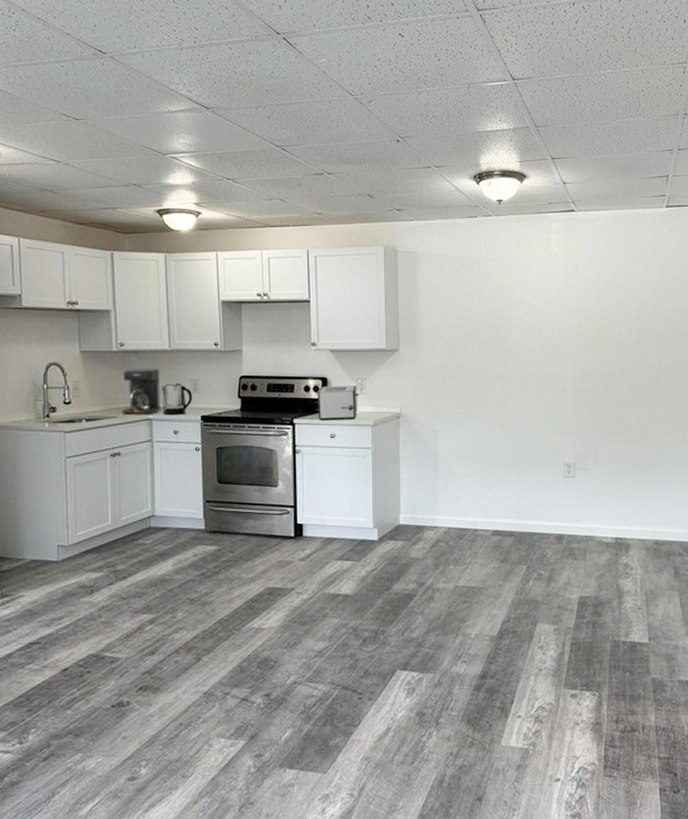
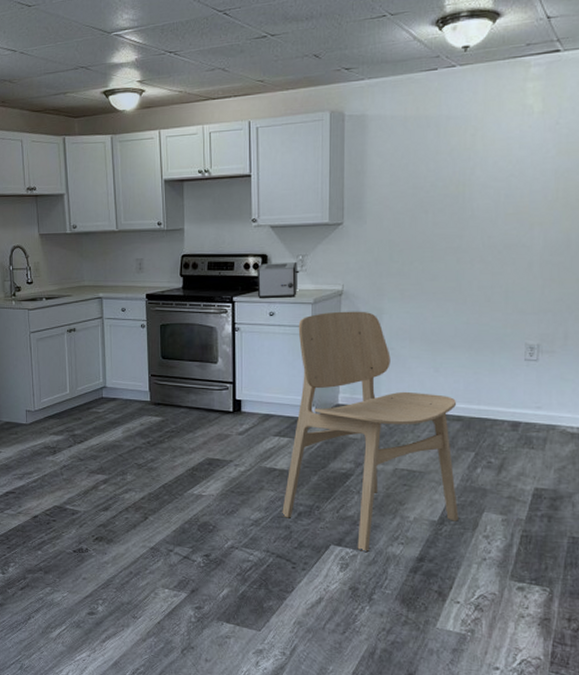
coffee maker: present [122,368,161,415] -> none [76,248,110,294]
kettle: present [162,383,193,415] -> none [110,262,139,293]
dining chair: none [347,433,516,674] -> present [282,311,459,552]

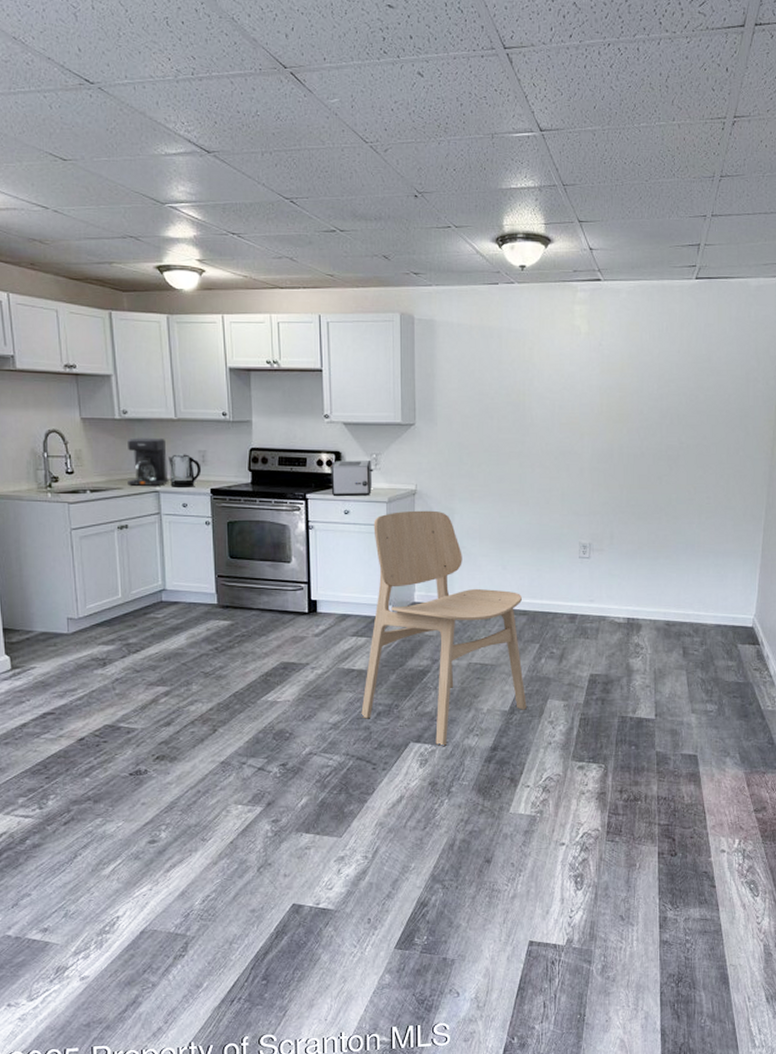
coffee maker: none [76,248,110,294] -> present [127,437,169,487]
kettle: none [110,262,139,293] -> present [168,454,202,487]

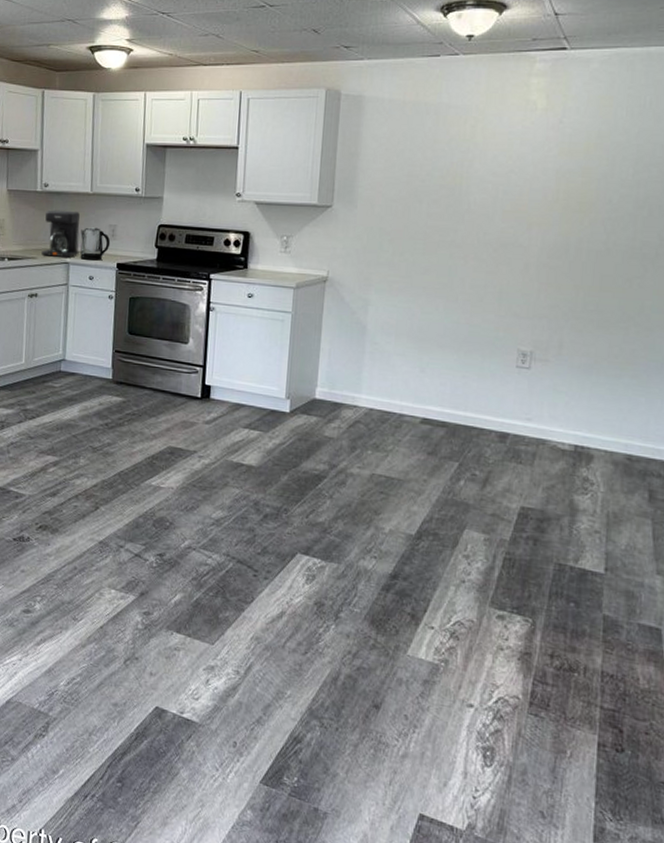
toaster: present [331,460,374,497] -> none [236,241,284,280]
dining chair: present [361,510,527,746] -> none [246,298,441,564]

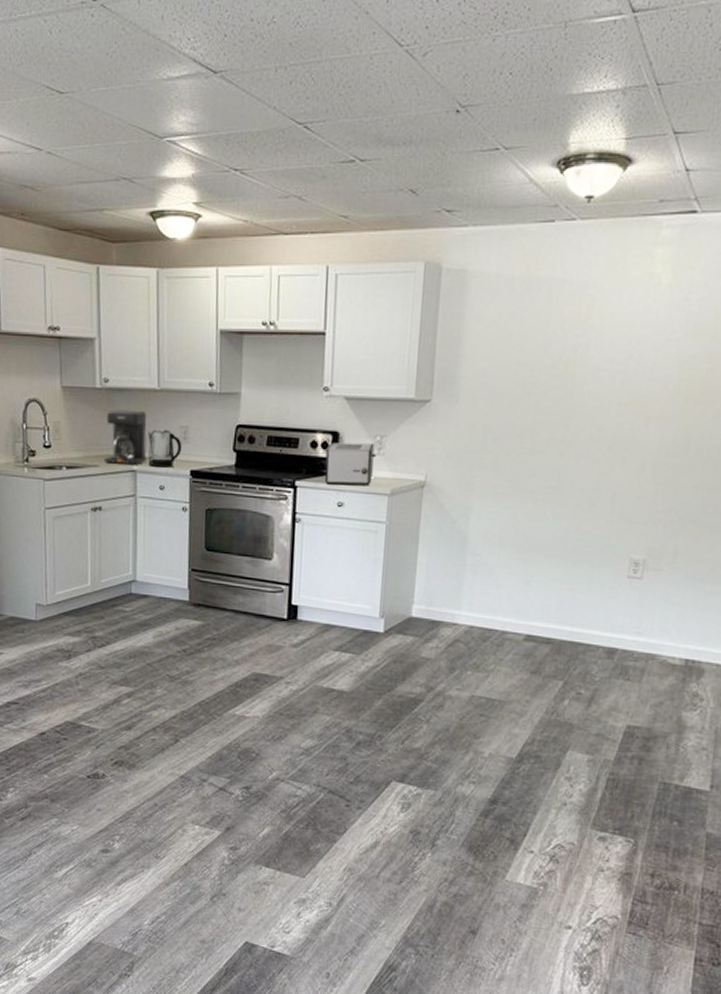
toaster: none [236,241,284,280] -> present [324,442,377,486]

